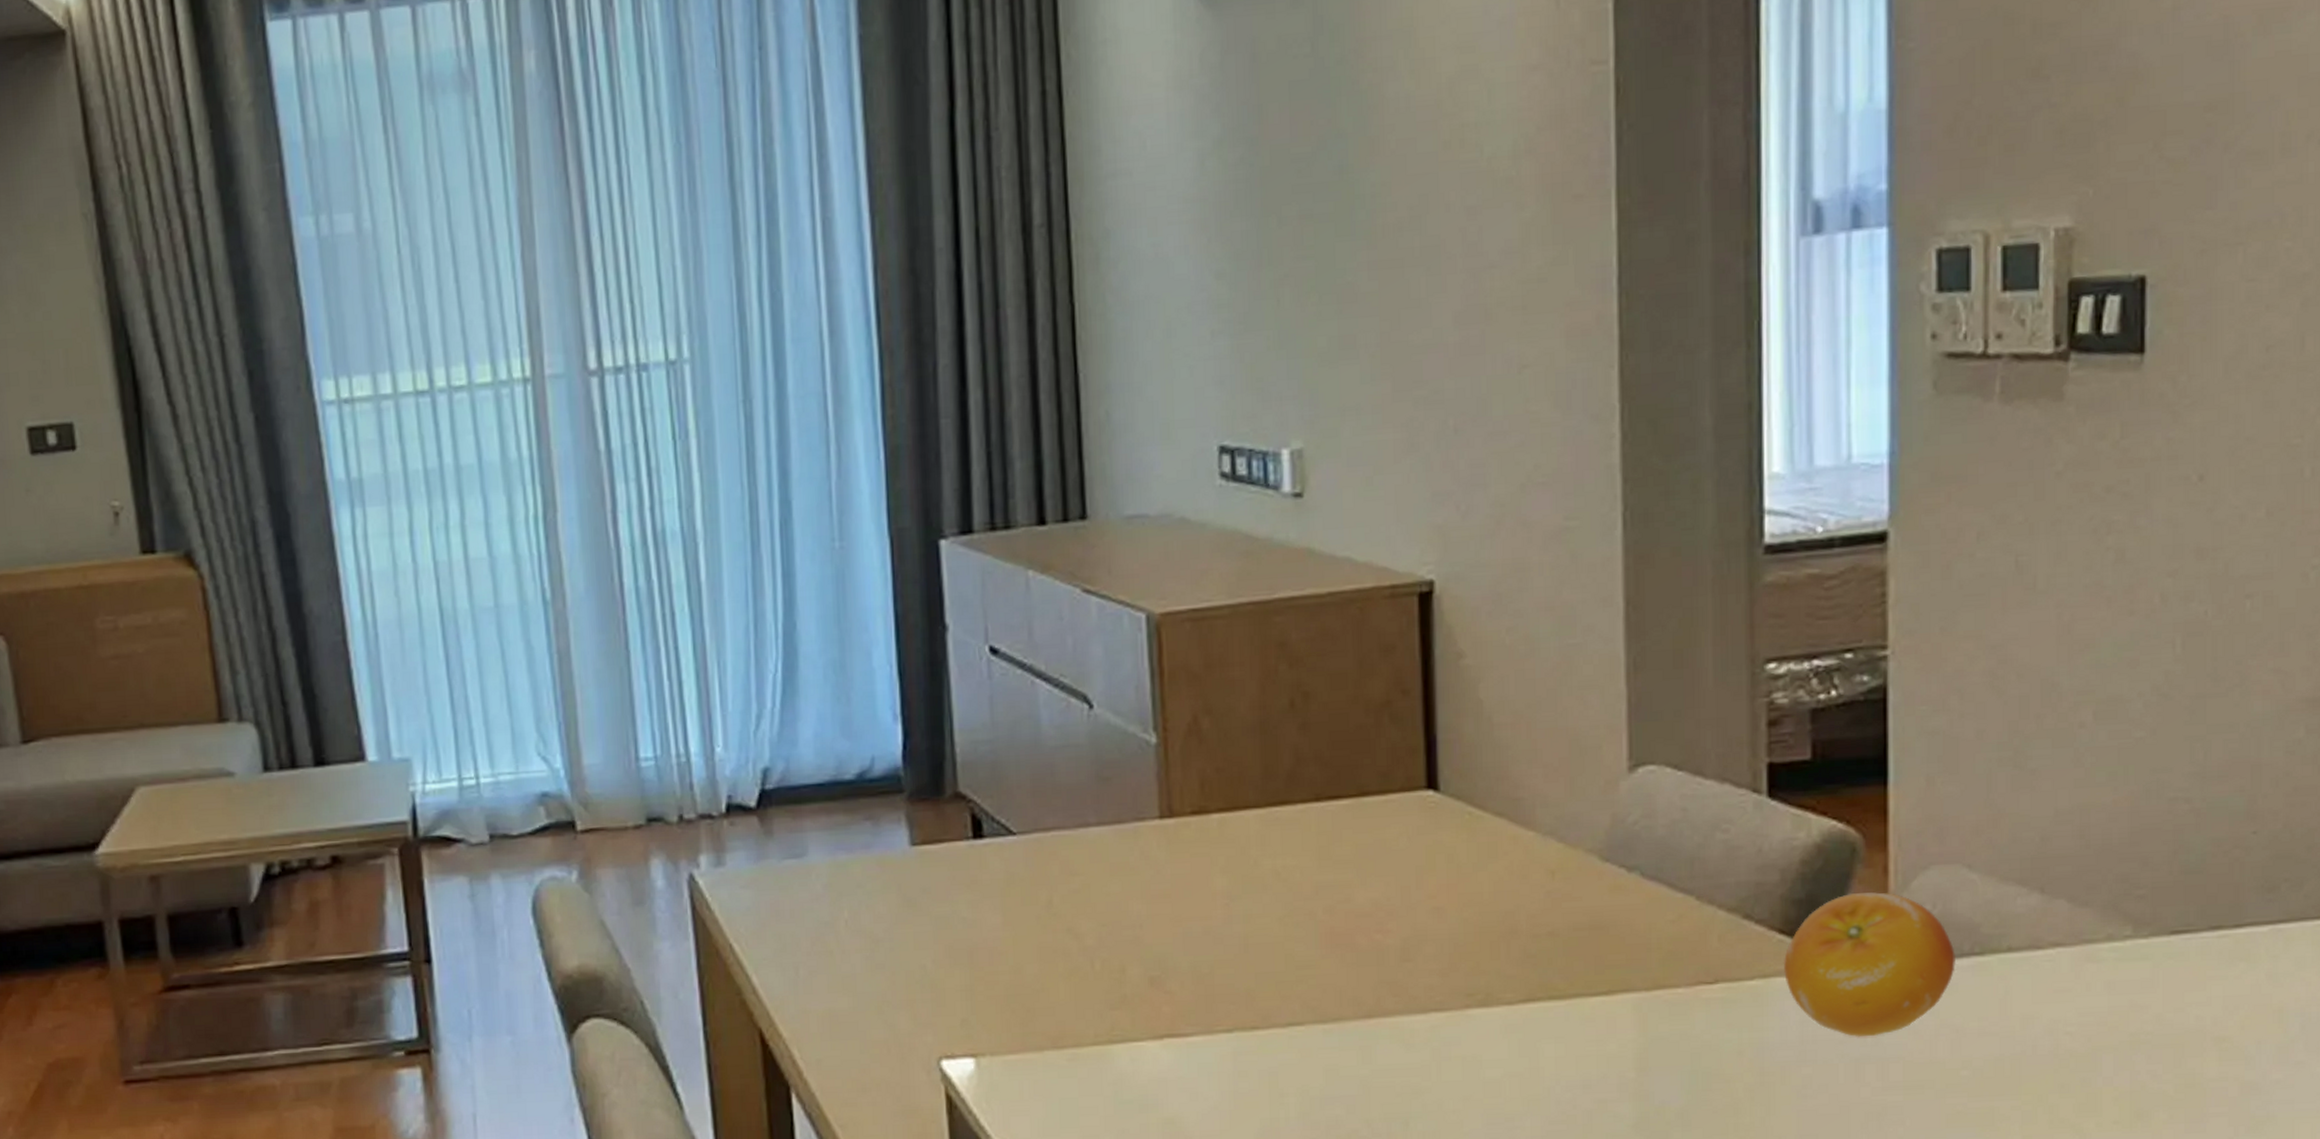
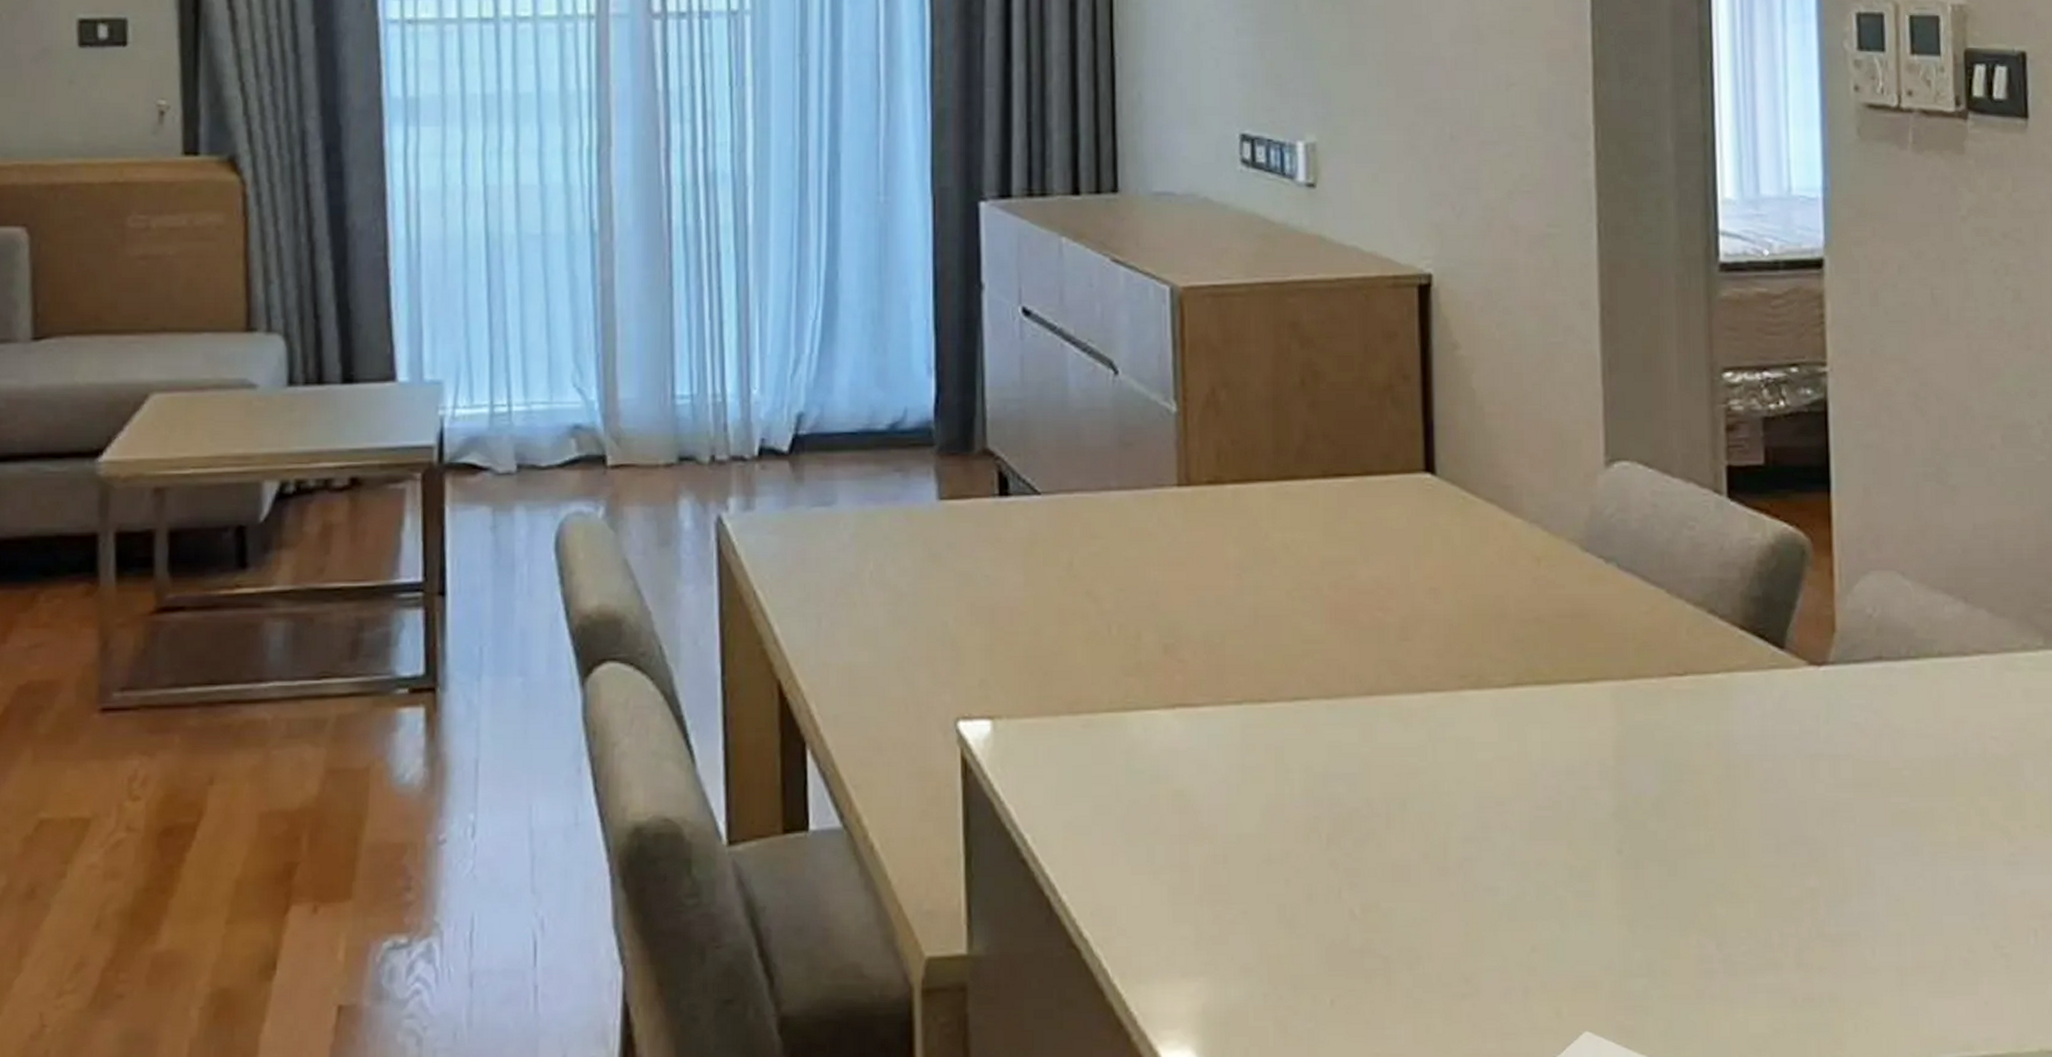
fruit: present [1783,892,1955,1038] -> none [1744,594,1895,734]

